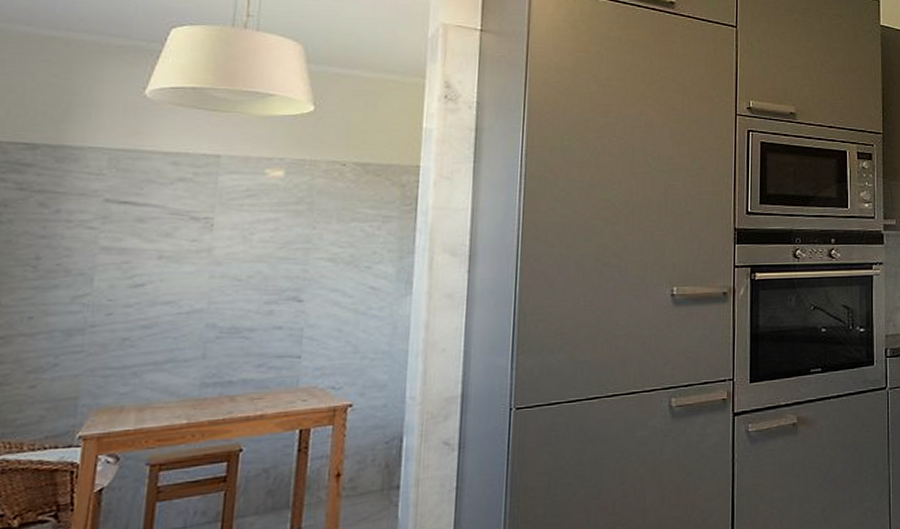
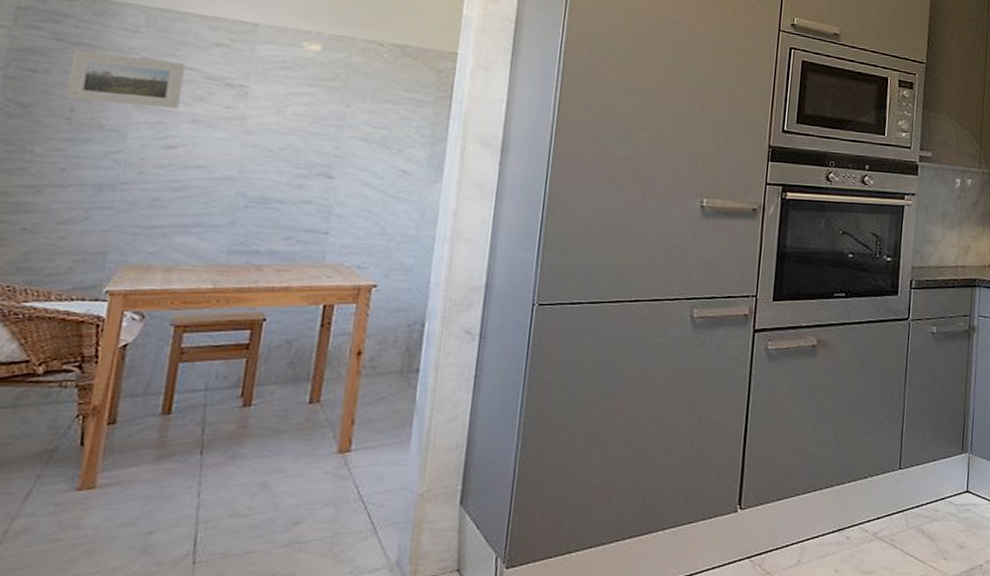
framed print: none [30,198,149,248] -> present [64,50,185,109]

